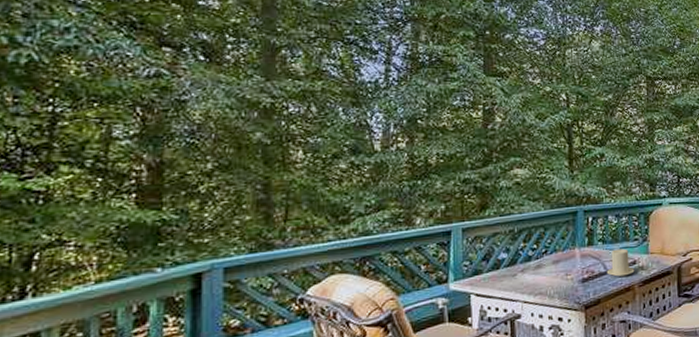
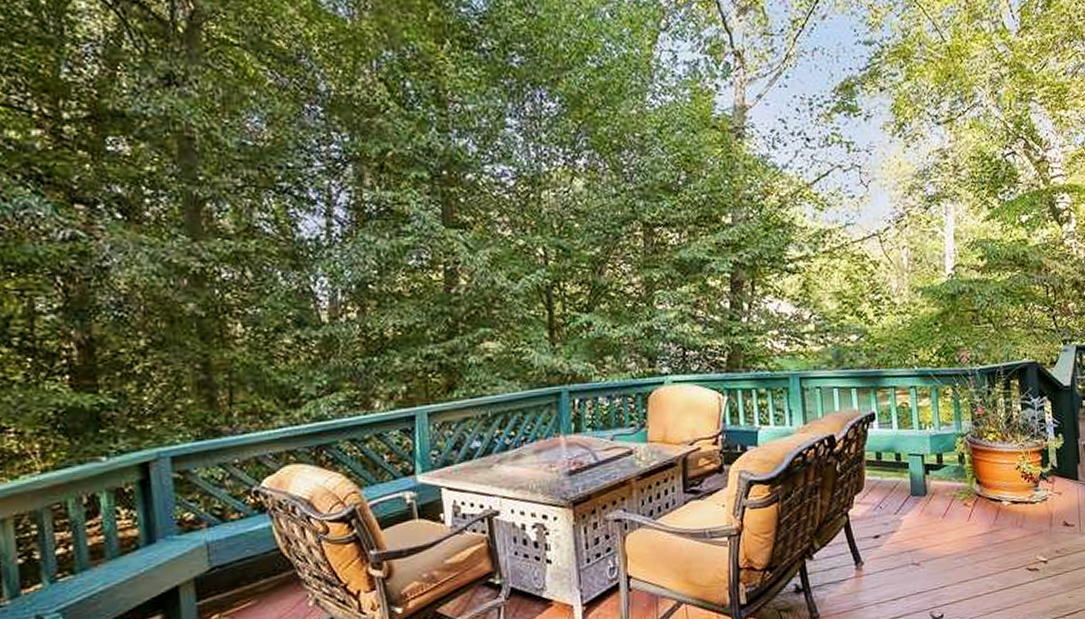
candle: present [606,248,635,277] -> none [597,436,631,469]

